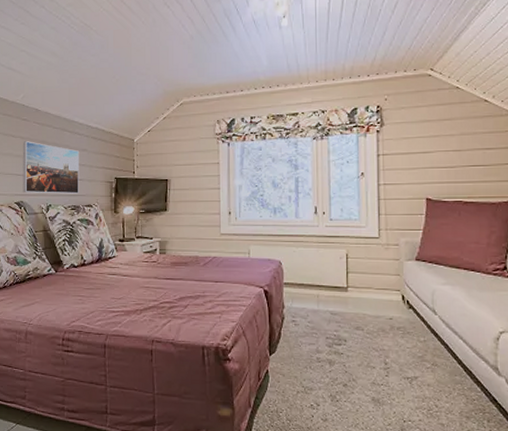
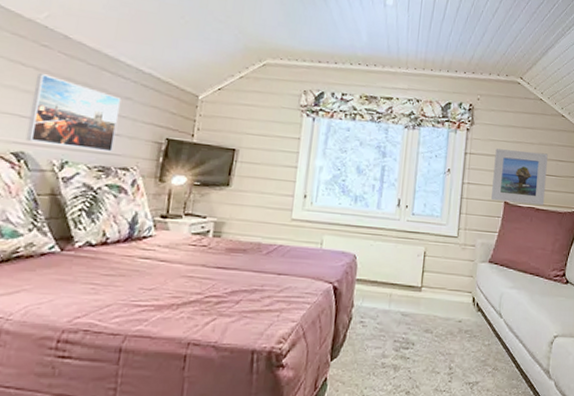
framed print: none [410,143,473,198] -> present [491,148,548,206]

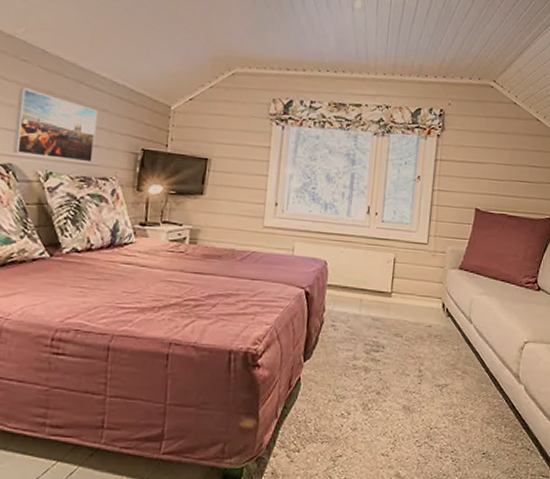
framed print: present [491,148,548,206] -> none [462,155,521,212]

